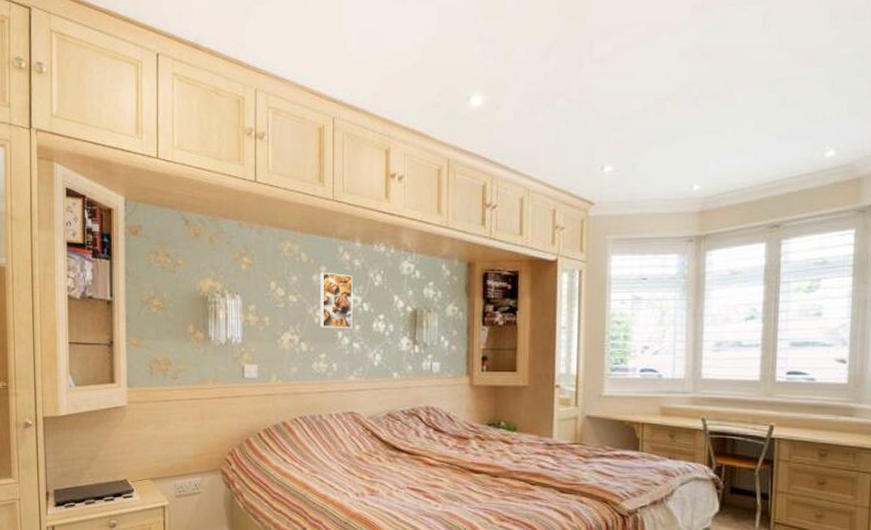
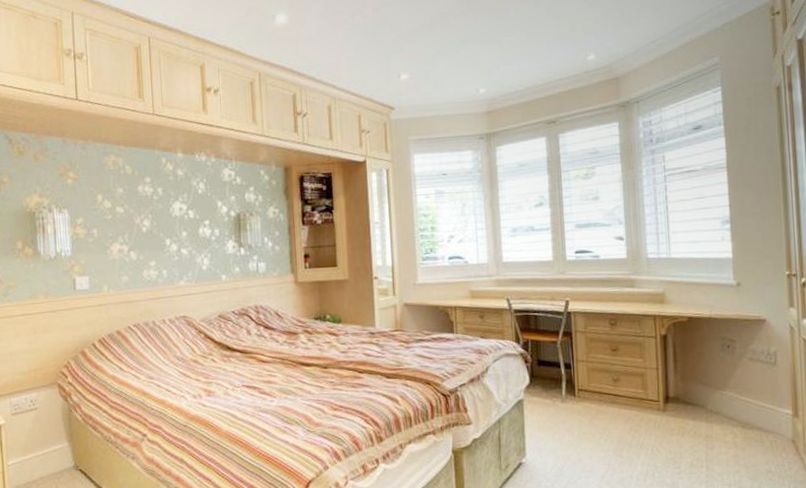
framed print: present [320,272,353,329] -> none [145,182,180,237]

